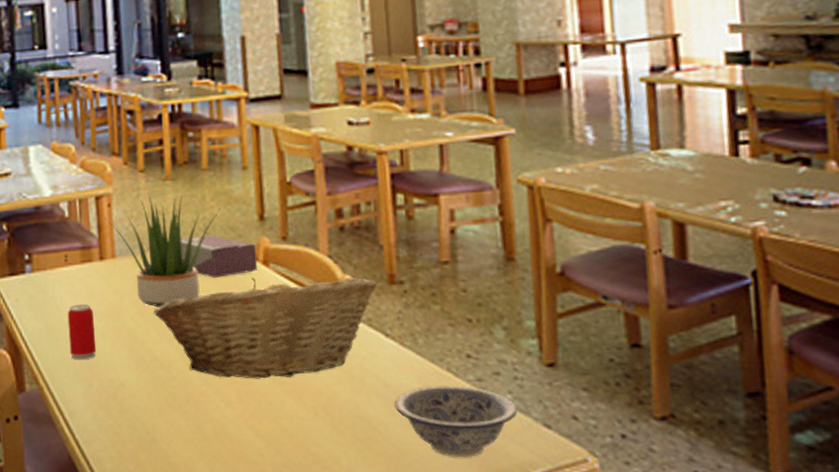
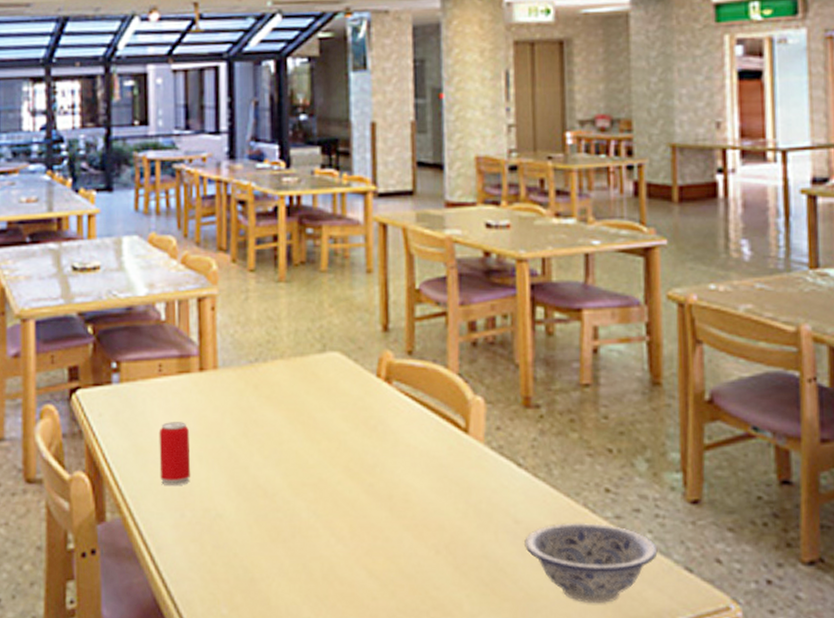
potted plant: present [104,195,221,307] -> none [206,299,341,427]
fruit basket: present [154,277,377,379] -> none [259,396,510,512]
tissue box: present [180,234,258,278] -> none [292,345,379,395]

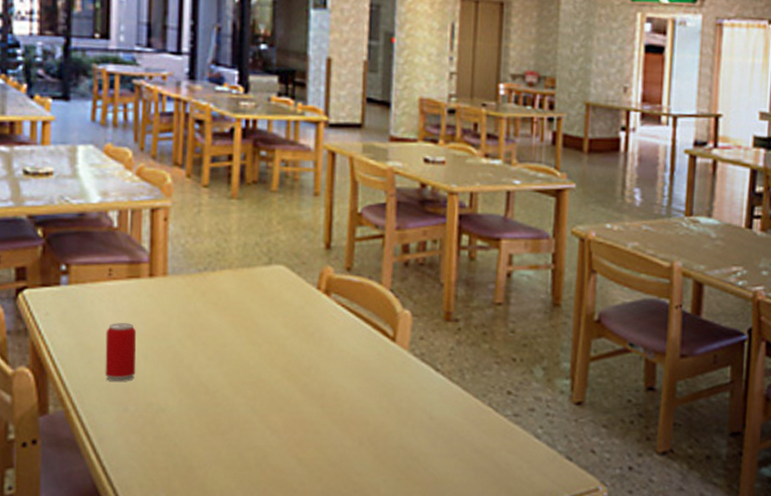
bowl: present [524,522,658,604] -> none [437,419,546,487]

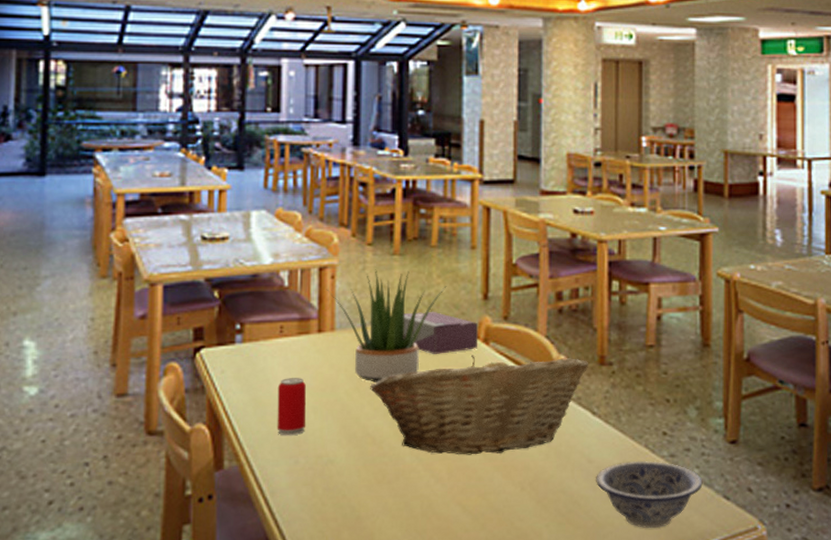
potted plant: none [158,213,287,331] -> present [326,269,447,382]
fruit basket: none [204,306,433,408] -> present [370,355,588,455]
tissue box: none [240,259,320,304] -> present [403,311,479,354]
bowl: none [437,419,546,487] -> present [596,460,703,529]

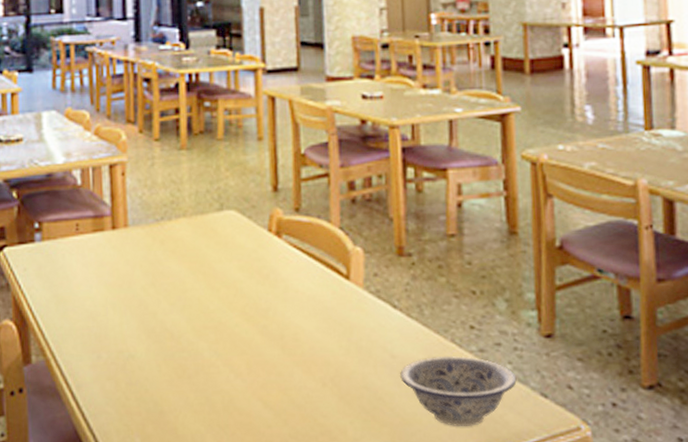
beverage can: present [277,378,307,436] -> none [77,274,106,332]
potted plant: present [326,269,447,382] -> none [117,165,236,278]
fruit basket: present [370,355,588,455] -> none [165,248,386,350]
tissue box: present [403,311,479,354] -> none [194,205,271,248]

